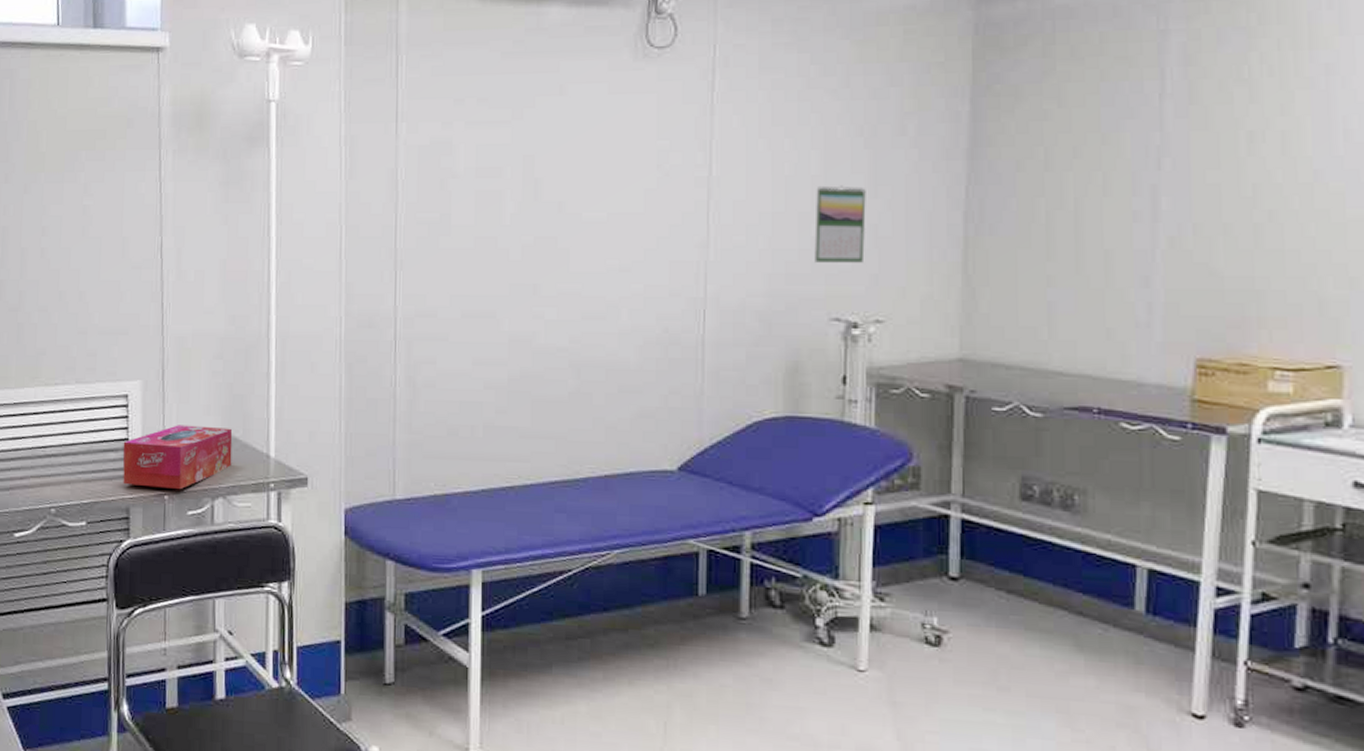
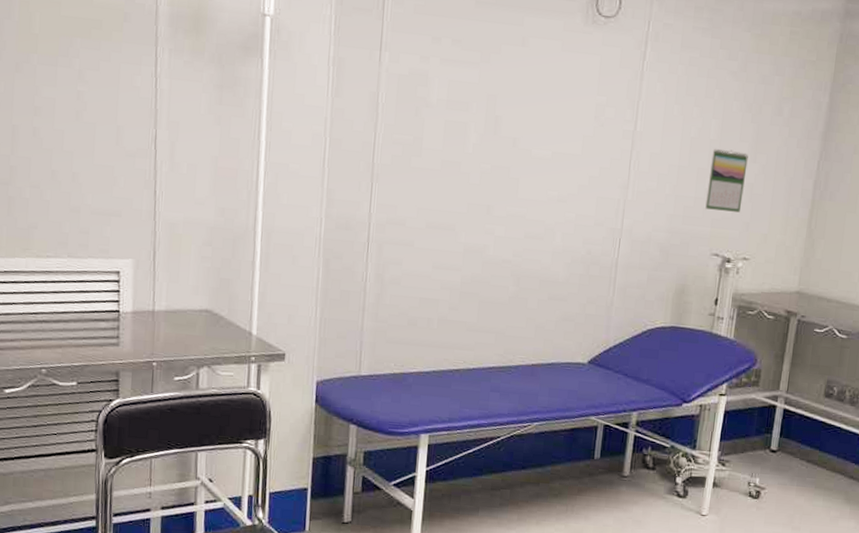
tissue box: present [122,425,233,489] -> none [113,301,219,358]

